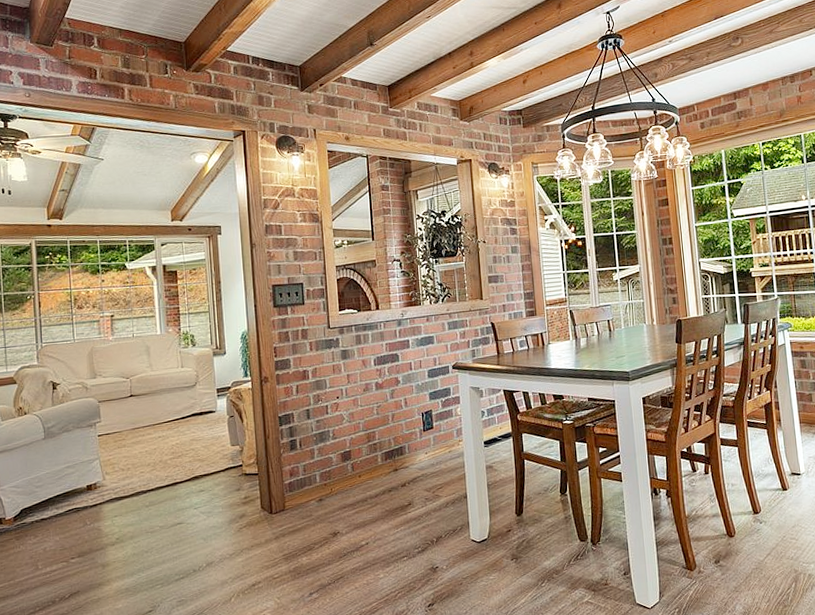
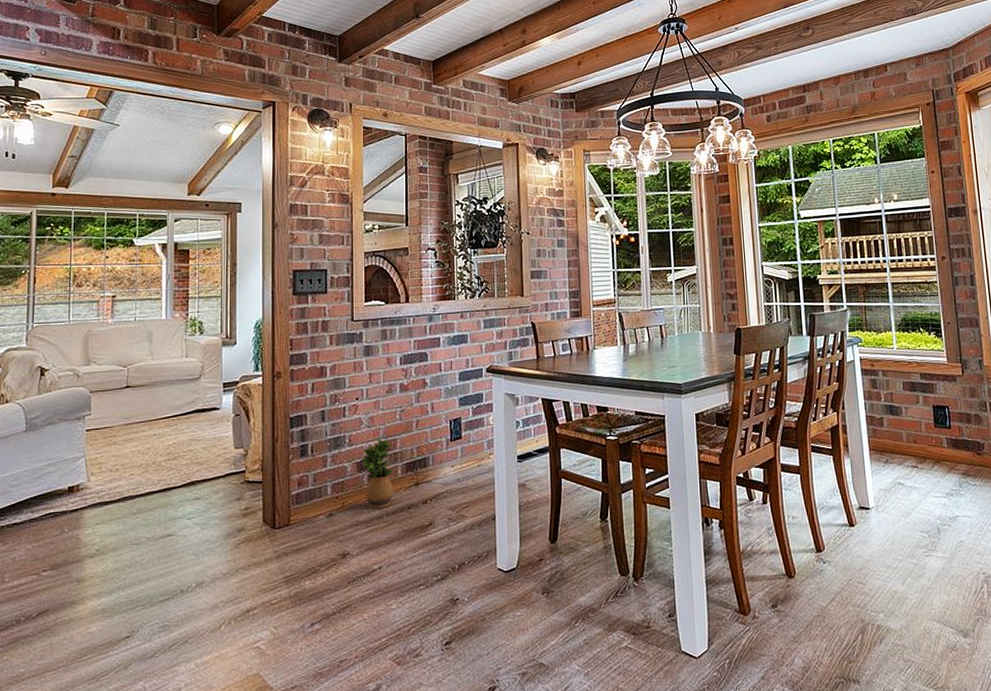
potted plant: none [344,430,376,493] -> present [361,437,394,509]

